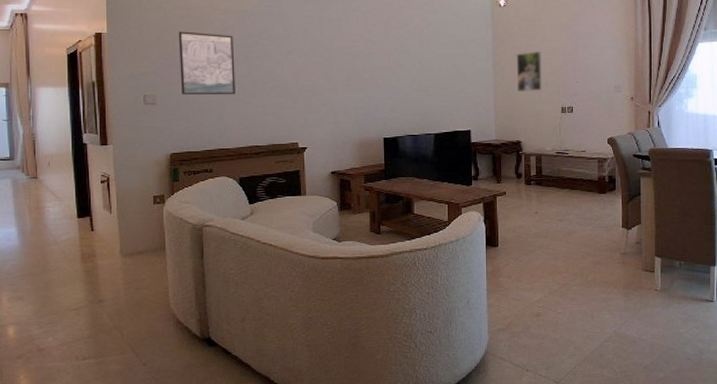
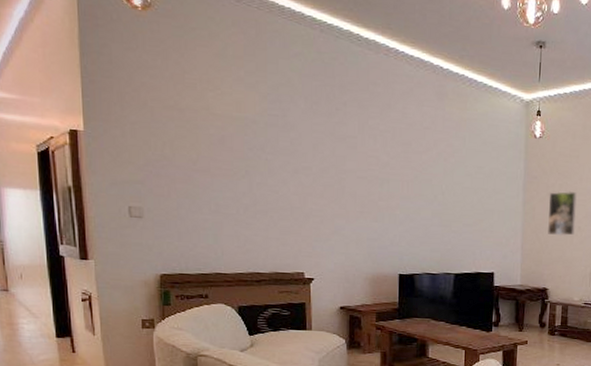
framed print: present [178,31,235,95] -> none [167,136,234,213]

